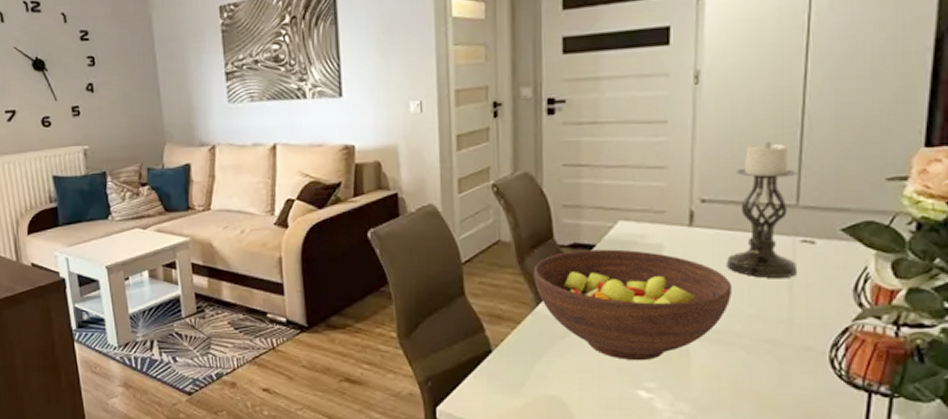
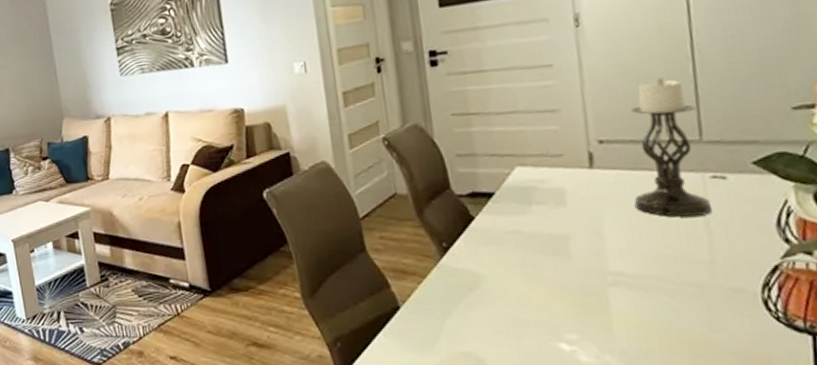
fruit bowl: present [533,249,732,361] -> none [433,195,645,312]

